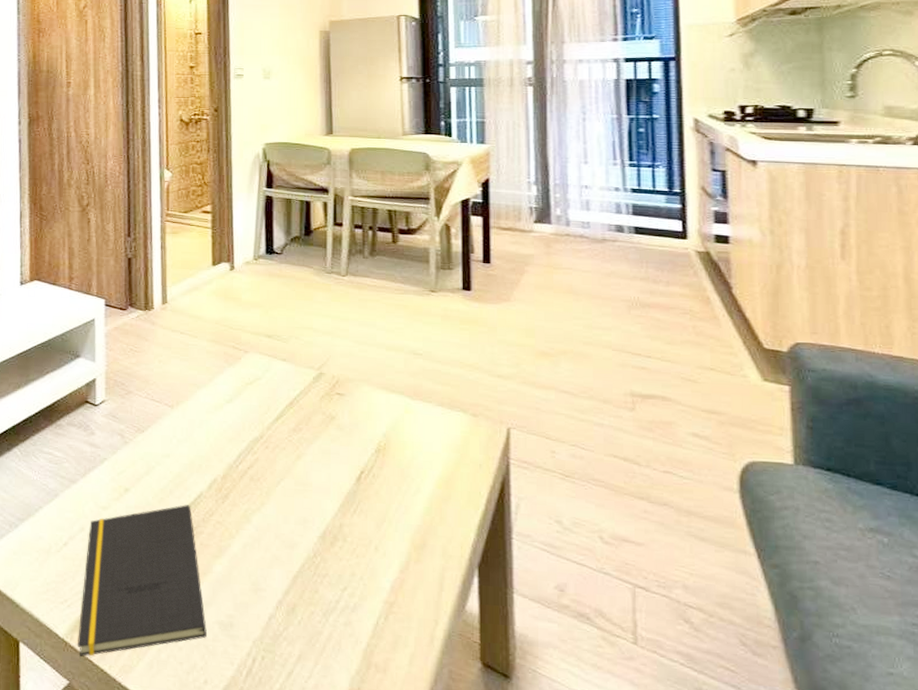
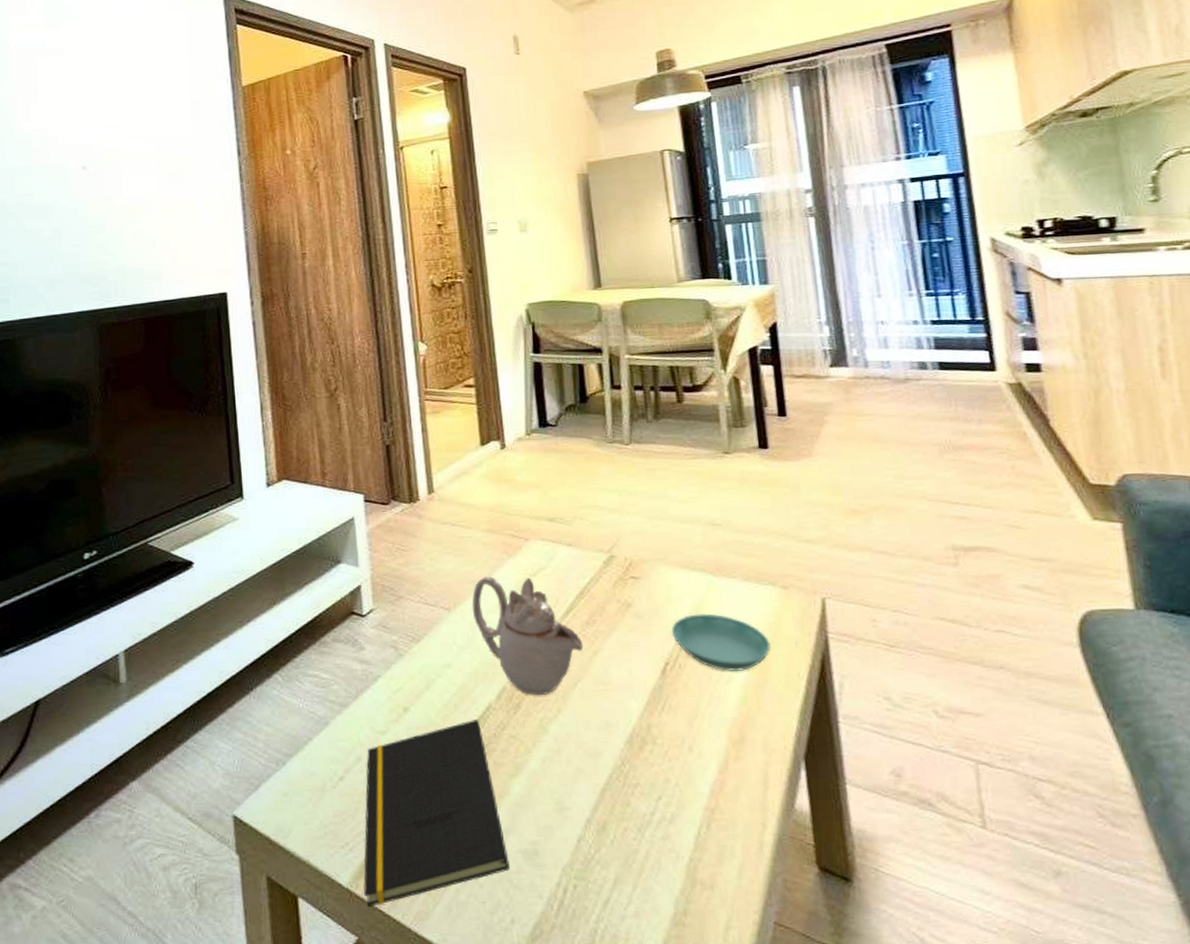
teapot: none [192,381,289,490] -> present [472,576,584,696]
saucer: none [368,431,457,486] -> present [671,613,771,672]

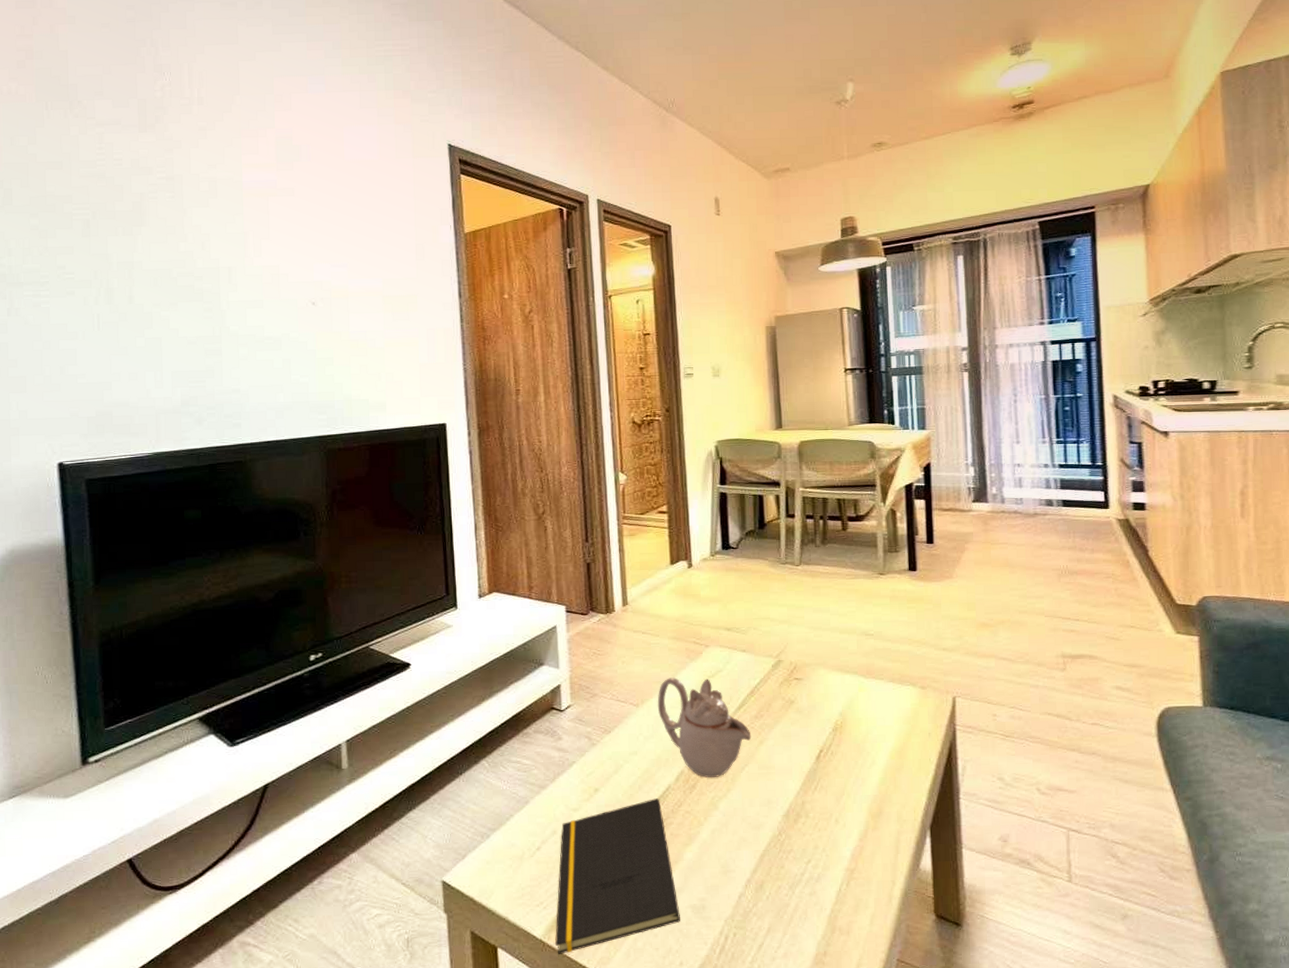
saucer: present [671,613,771,672] -> none [826,709,908,758]

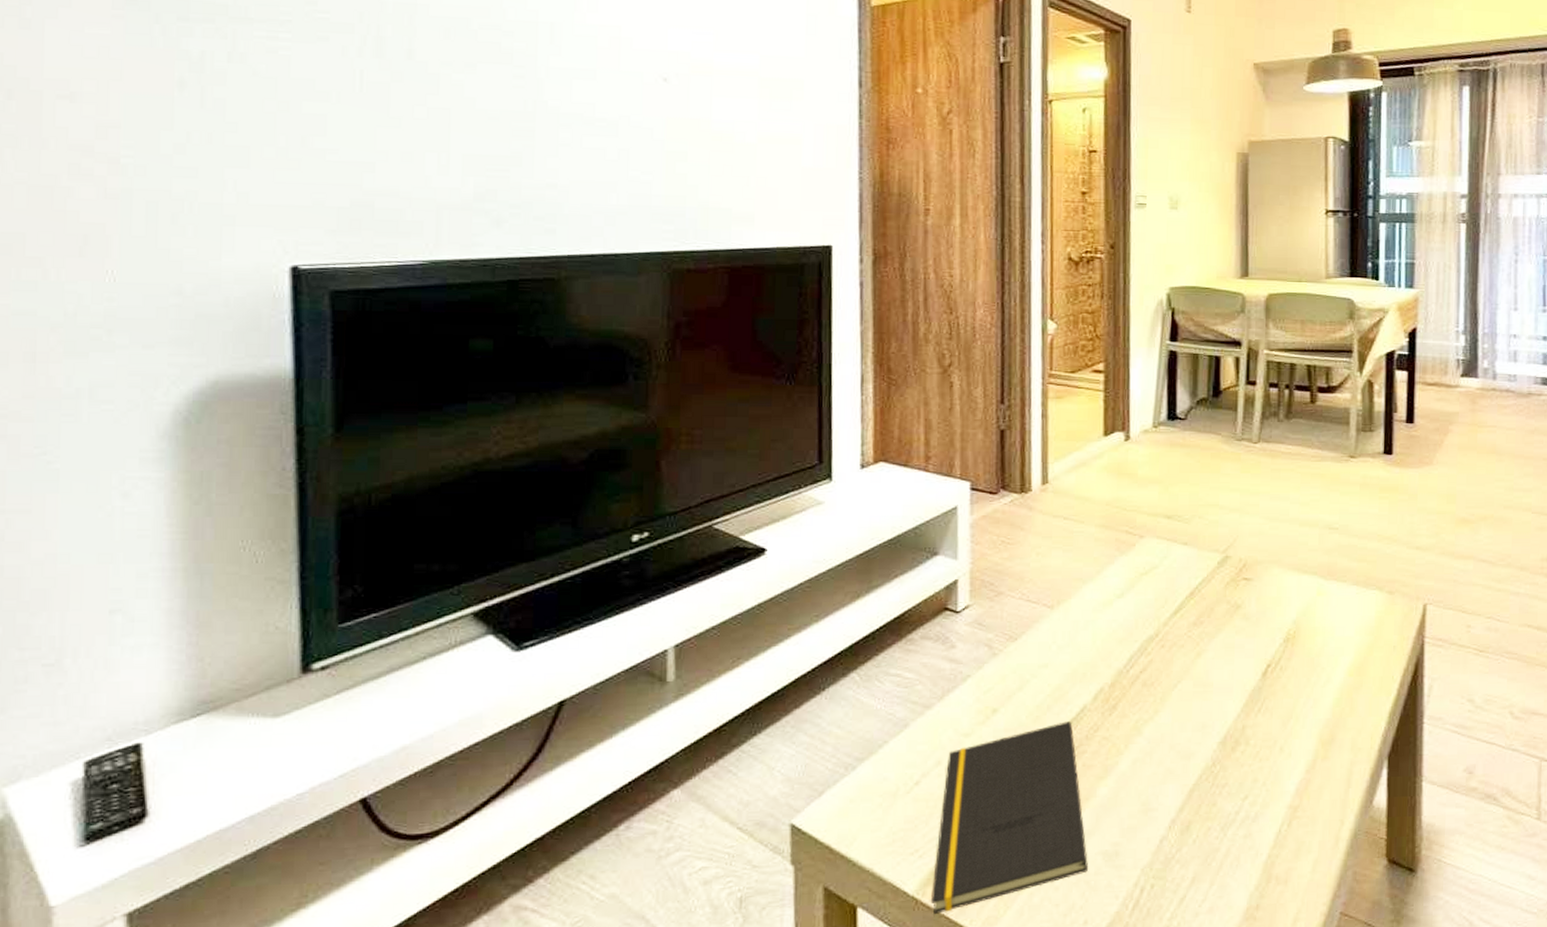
teapot: present [657,677,752,778] -> none [1076,574,1188,697]

